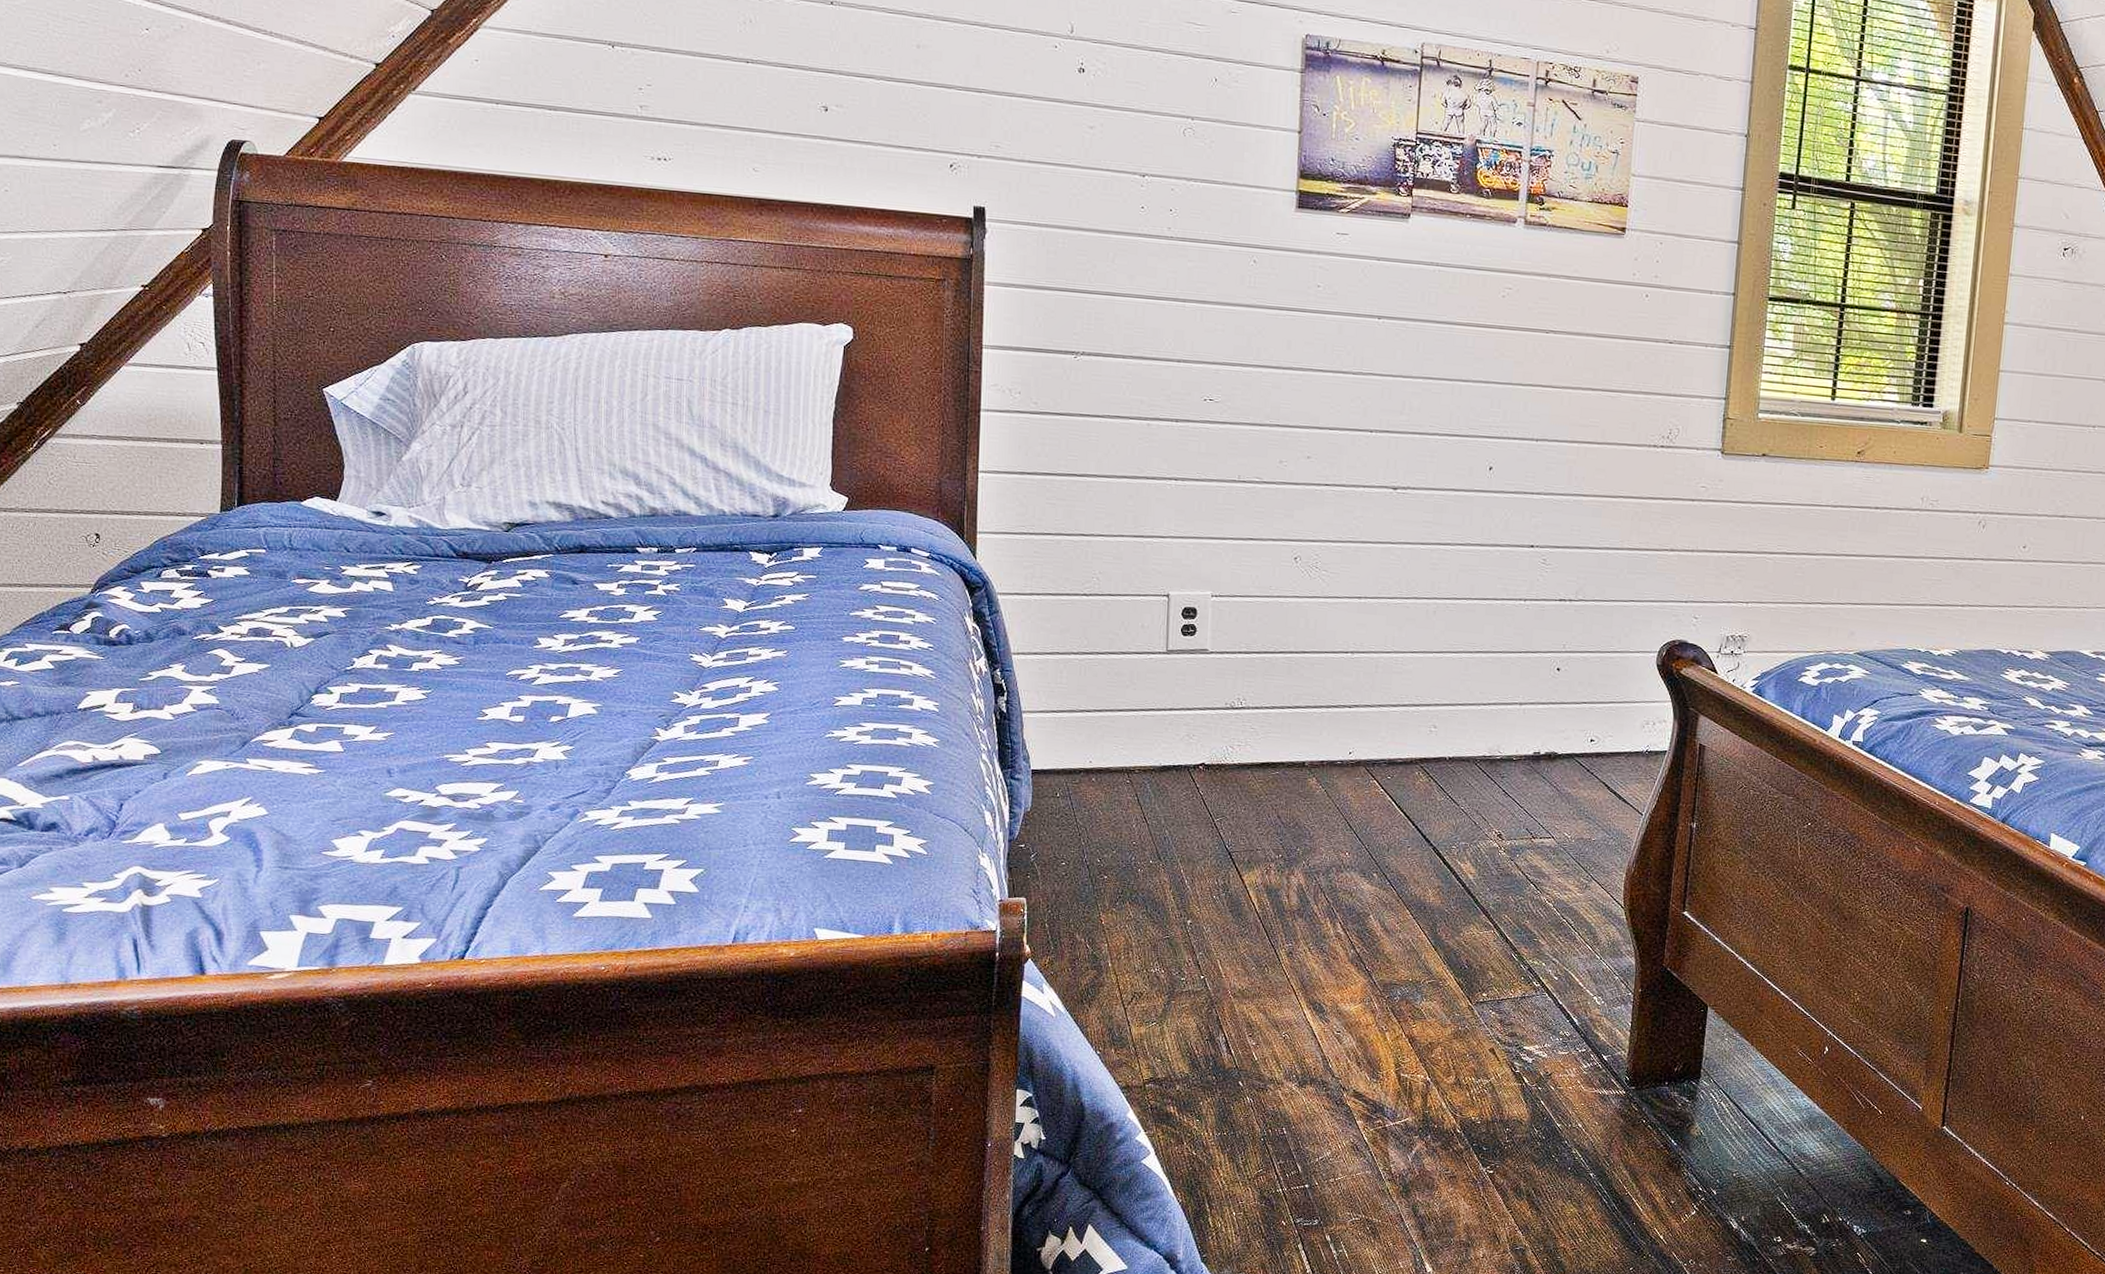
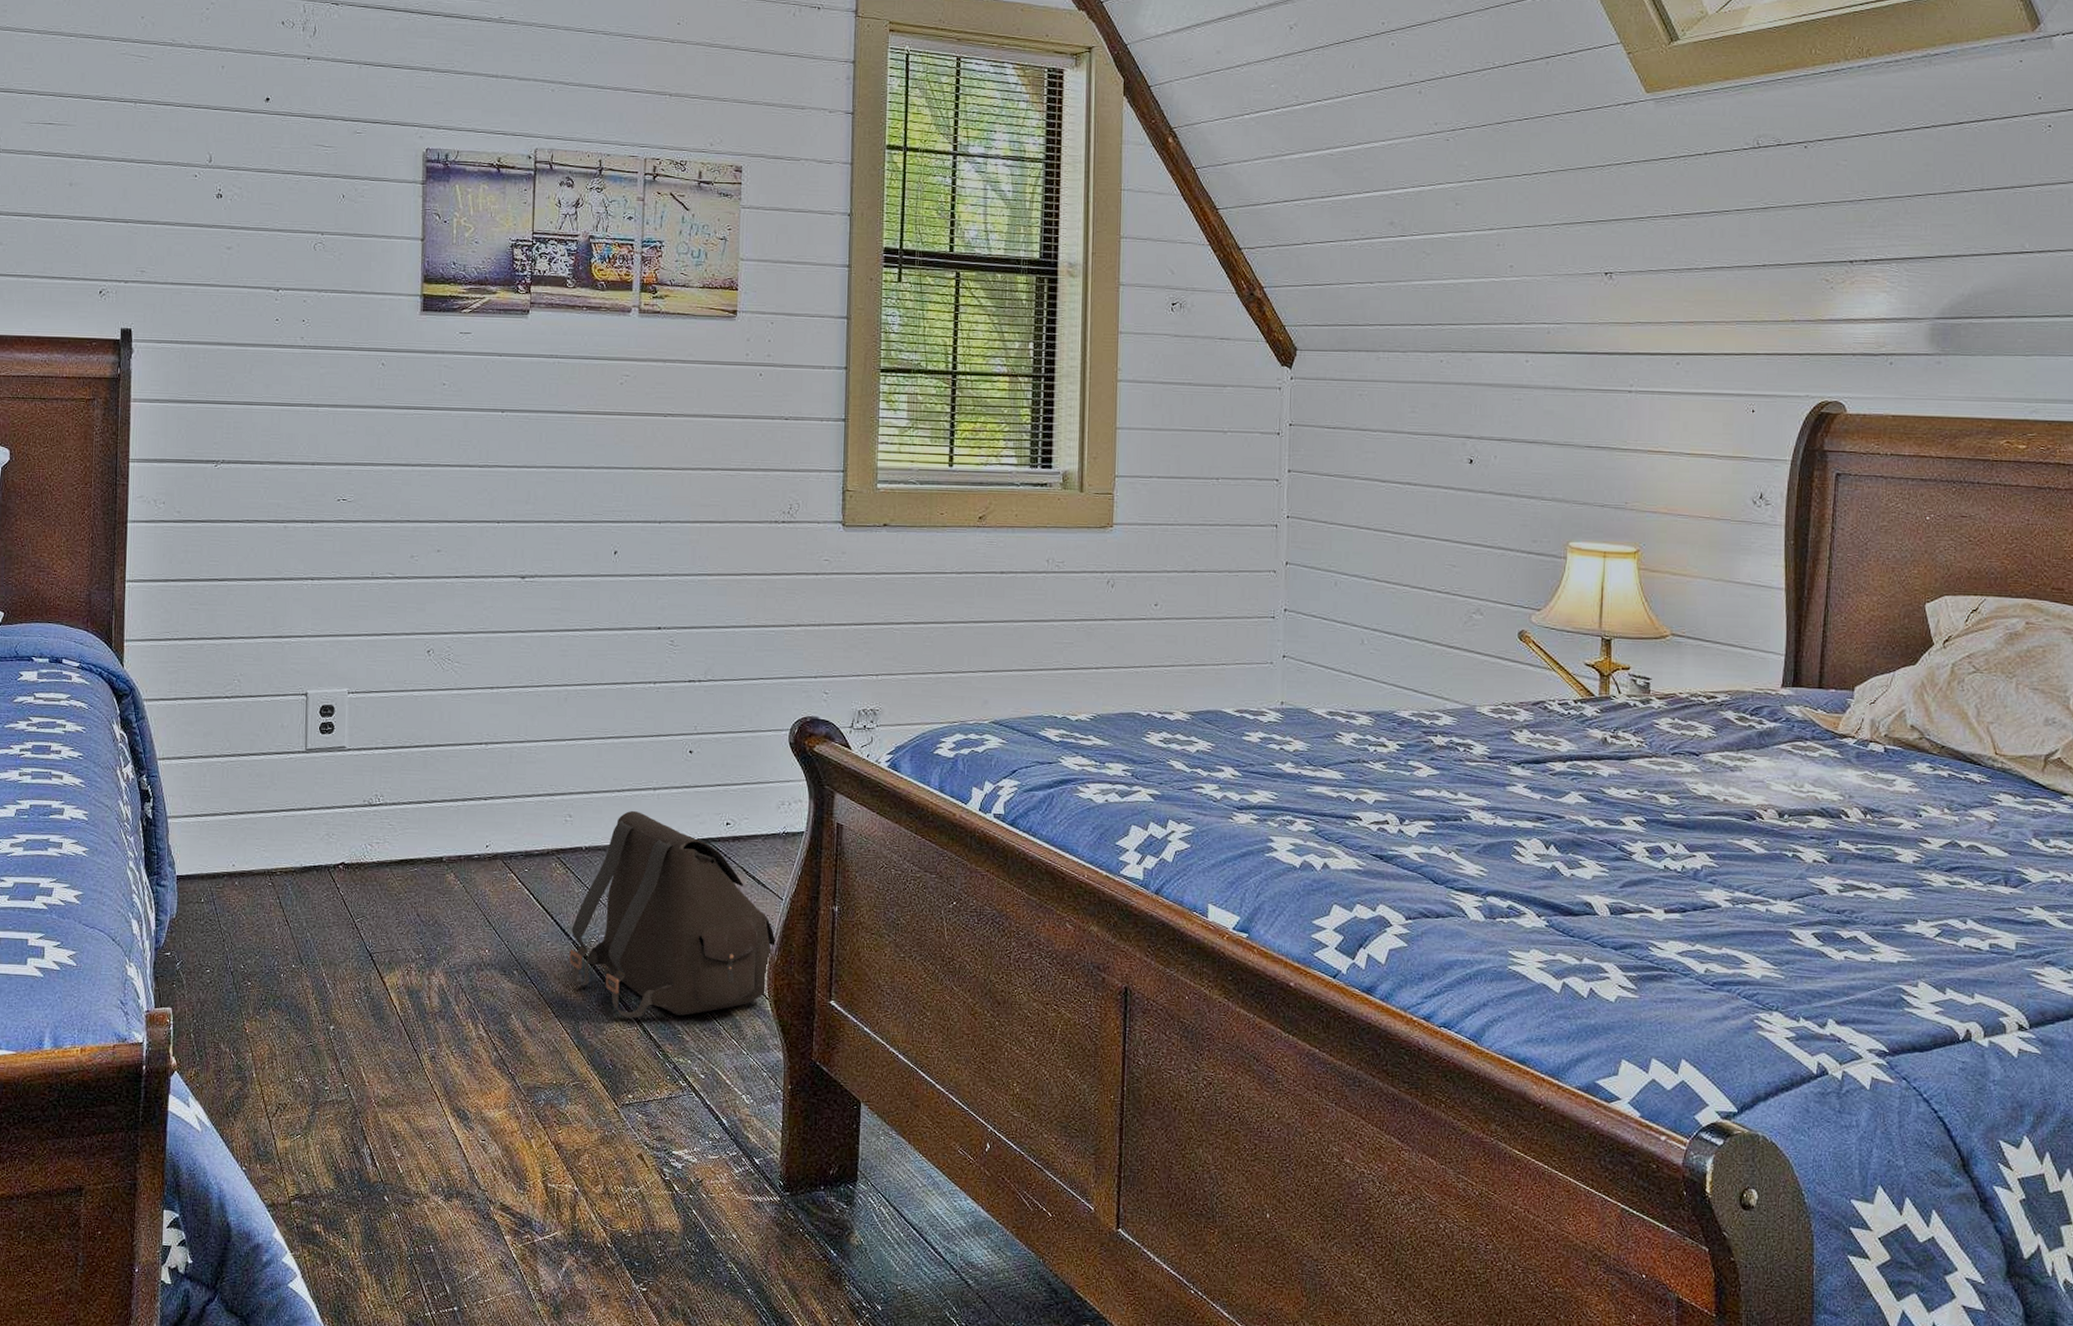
satchel: none [1429,723,1635,922] -> present [569,810,777,1018]

